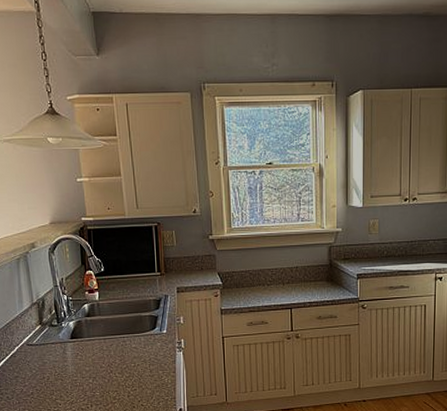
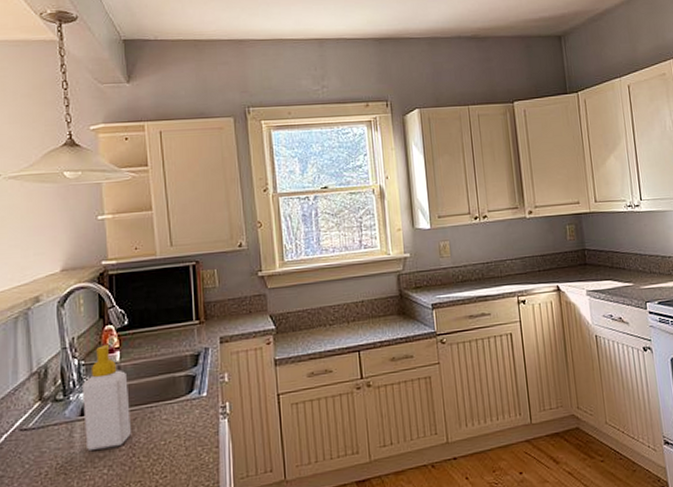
soap bottle: none [70,286,109,365] -> present [81,345,131,450]

